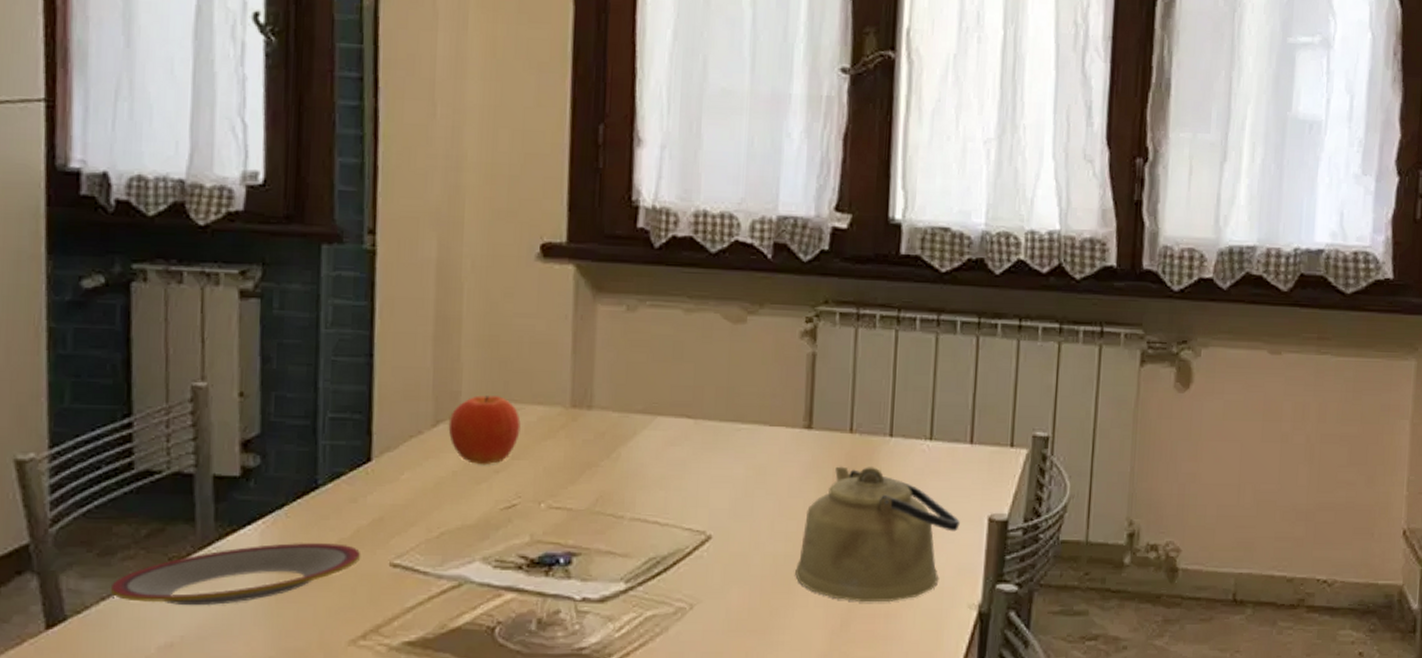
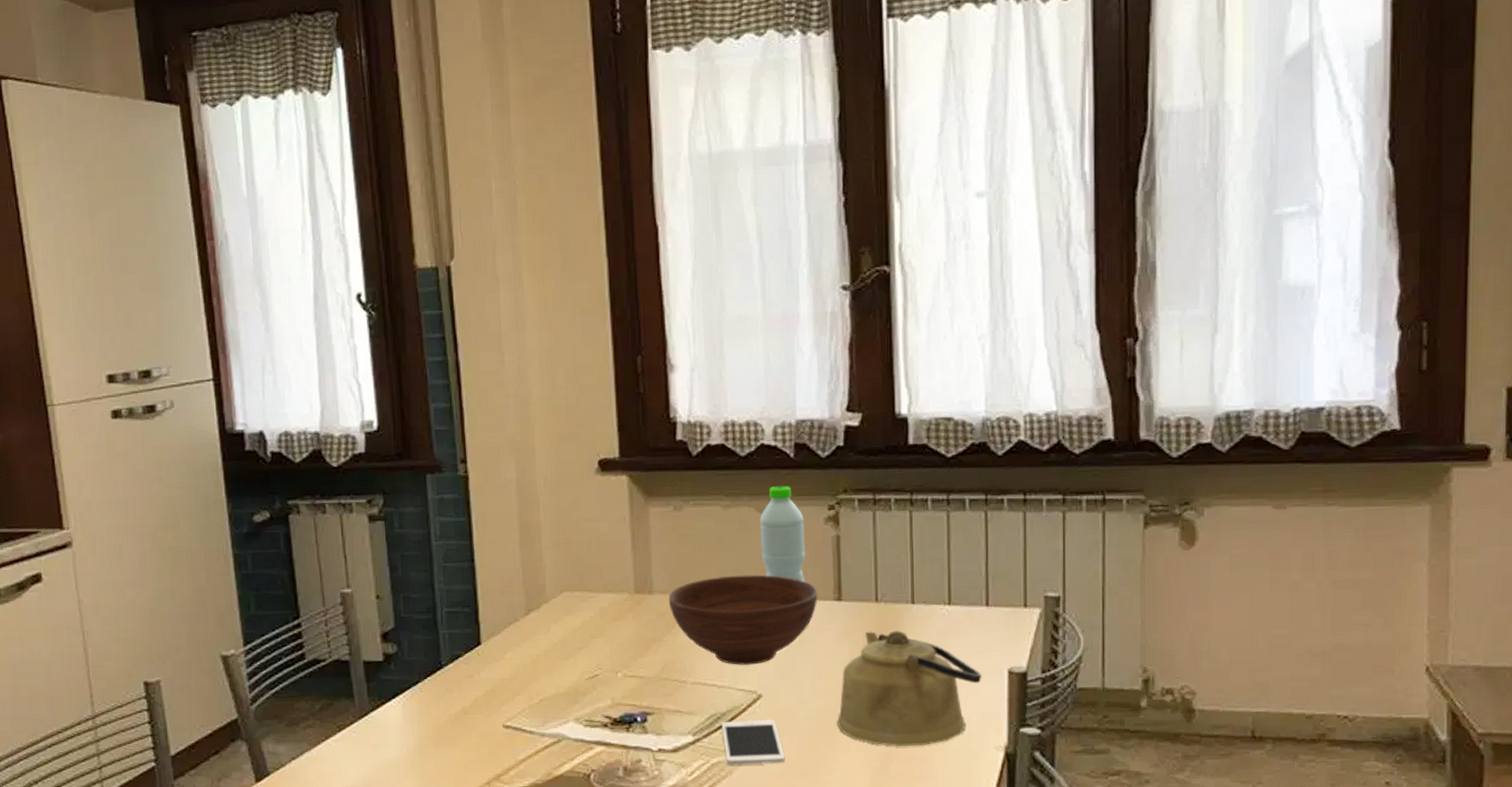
plate: present [110,542,361,606] -> none [298,710,480,763]
fruit: present [448,395,521,465] -> none [538,587,596,644]
bowl: none [610,392,786,500] -> present [668,575,818,665]
cell phone: none [660,565,733,620] -> present [721,719,785,765]
water bottle: none [724,291,777,406] -> present [759,486,806,583]

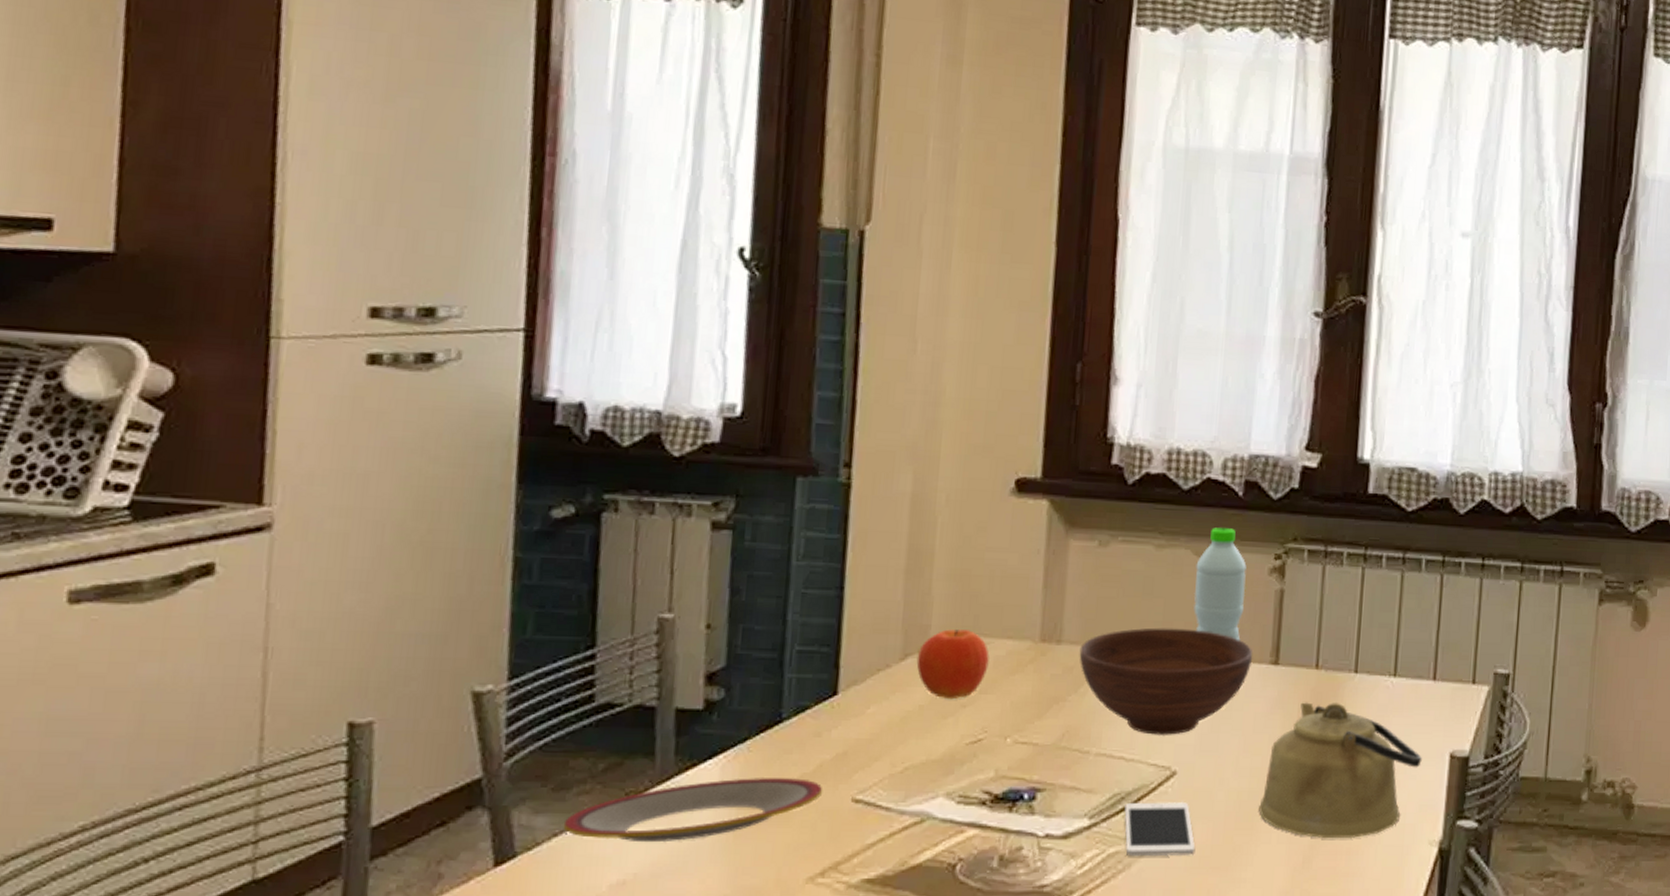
plate: none [298,710,480,763] -> present [563,776,823,843]
fruit: none [538,587,596,644] -> present [916,629,989,700]

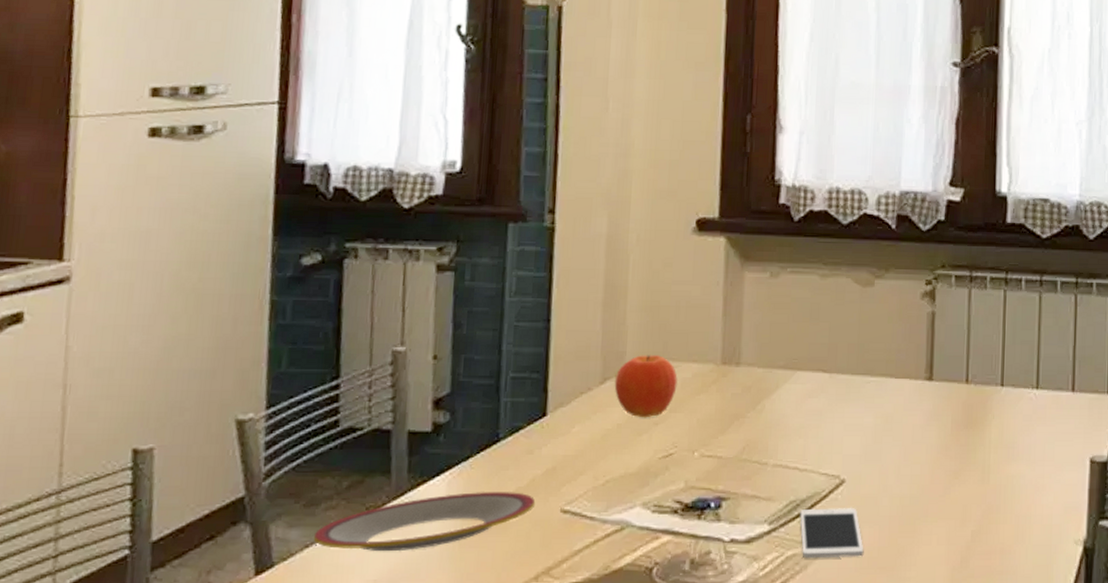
bowl: present [1079,627,1253,735] -> none [756,349,910,447]
water bottle: present [1193,528,1247,641] -> none [855,258,901,360]
kettle: present [1259,702,1422,839] -> none [920,414,1065,540]

